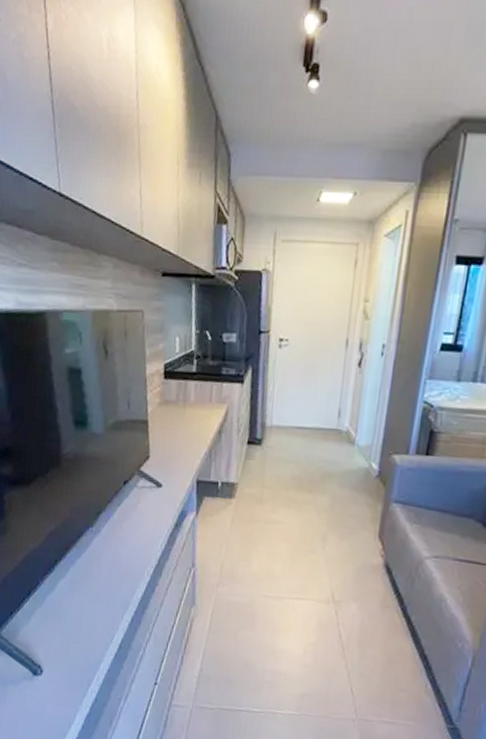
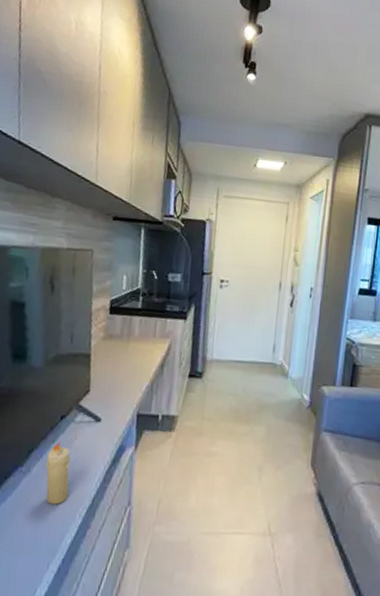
candle: none [114,505,137,563] -> present [46,442,71,505]

